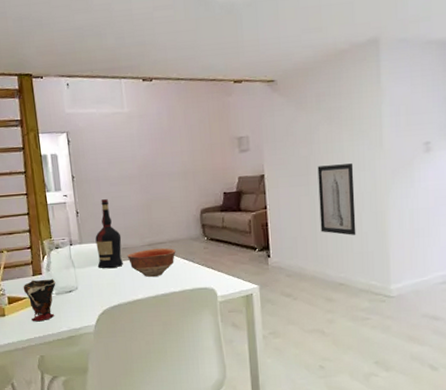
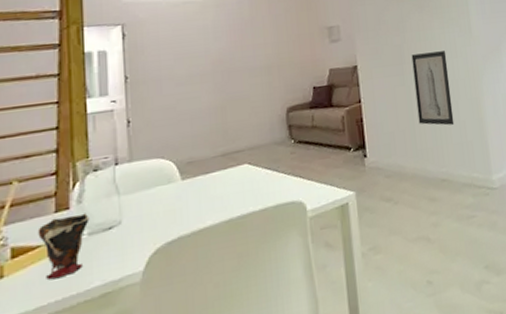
liquor: present [95,199,123,269] -> none [151,103,187,192]
bowl: present [127,248,176,278] -> none [193,157,257,197]

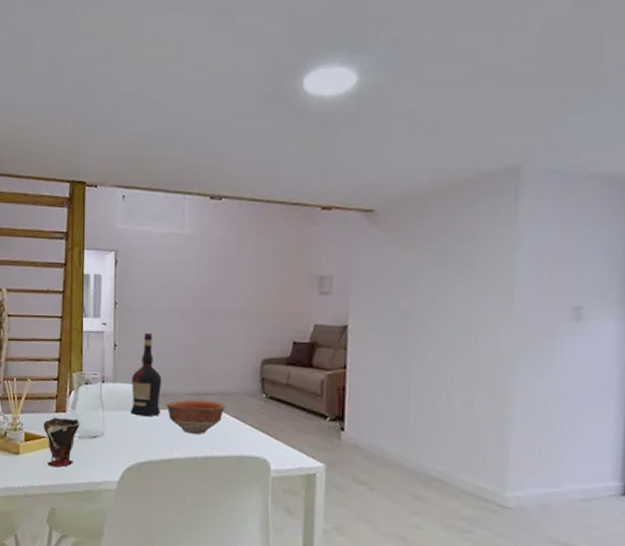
liquor: none [151,103,187,192] -> present [130,333,162,417]
bowl: none [193,157,257,197] -> present [166,399,225,435]
wall art: present [411,51,455,126] -> none [415,323,469,418]

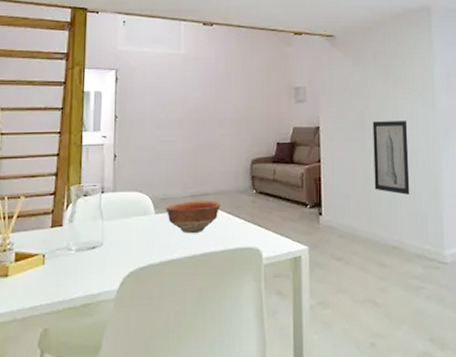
cup: present [43,417,80,467] -> none [36,231,78,285]
liquor: present [130,333,162,417] -> none [130,143,162,222]
wall art: none [415,323,469,418] -> present [372,121,410,195]

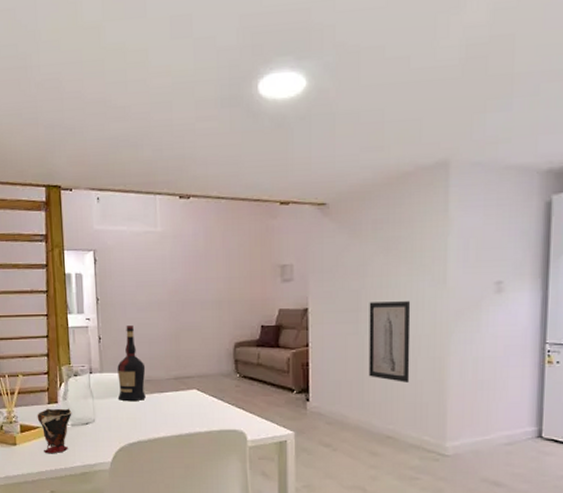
cup: none [36,231,78,285] -> present [37,408,72,454]
liquor: none [130,143,162,222] -> present [117,326,146,402]
bowl: present [165,200,221,234] -> none [150,383,204,415]

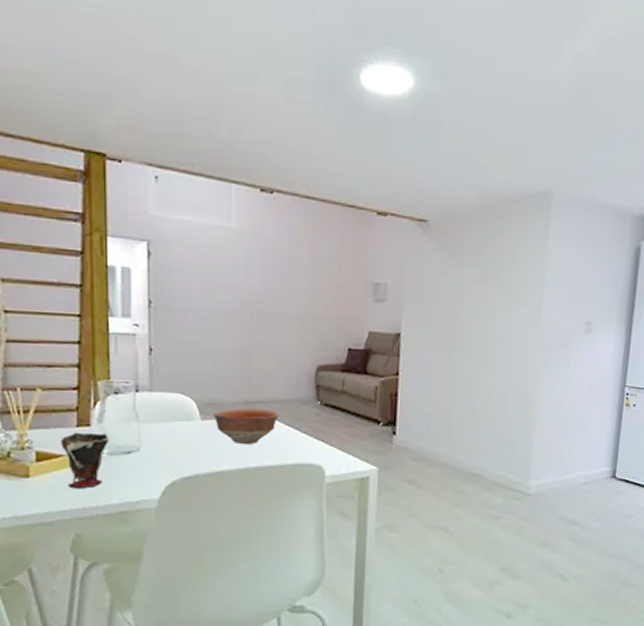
liquor: present [117,326,146,402] -> none [171,337,208,428]
bowl: none [150,383,204,415] -> present [213,408,279,445]
wall art: present [368,301,411,382] -> none [459,332,506,419]

